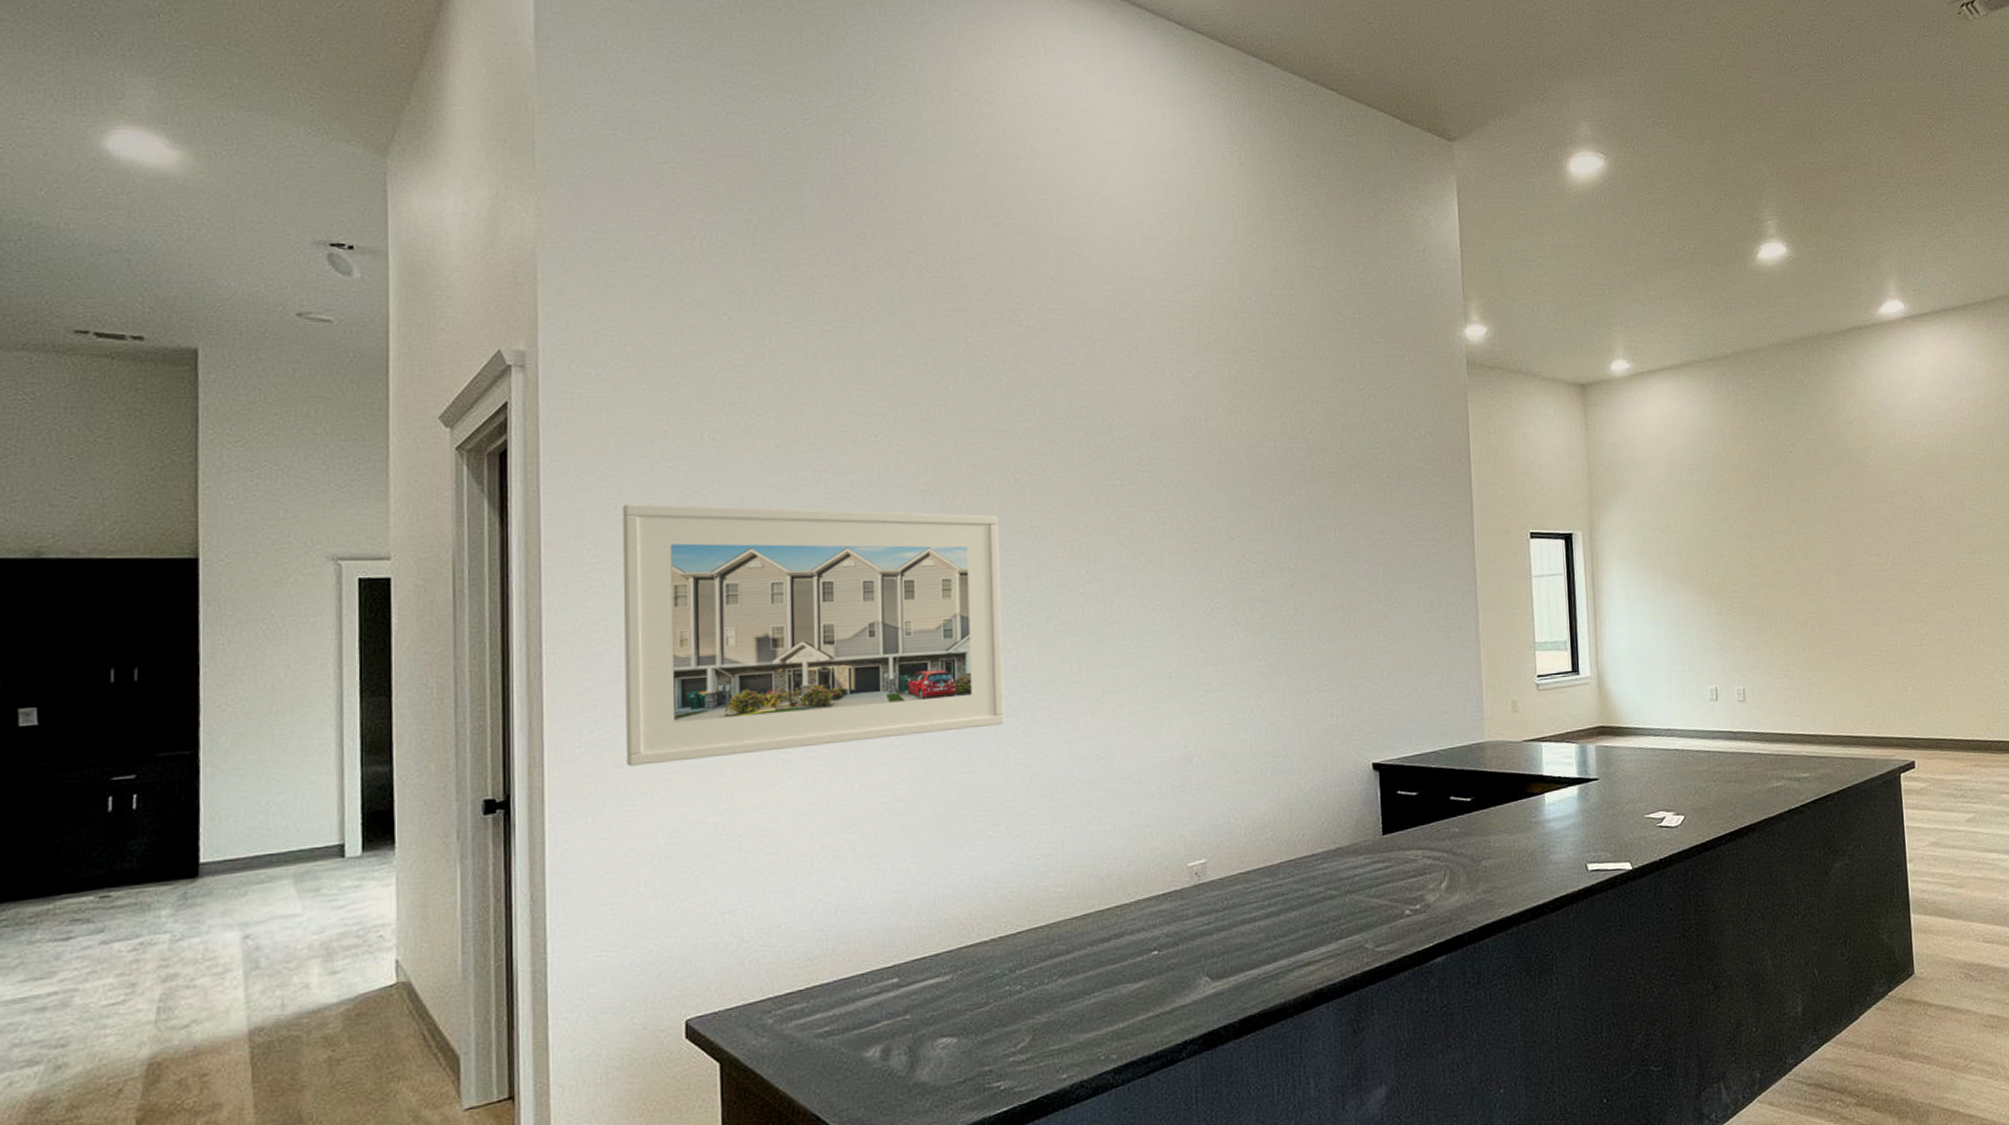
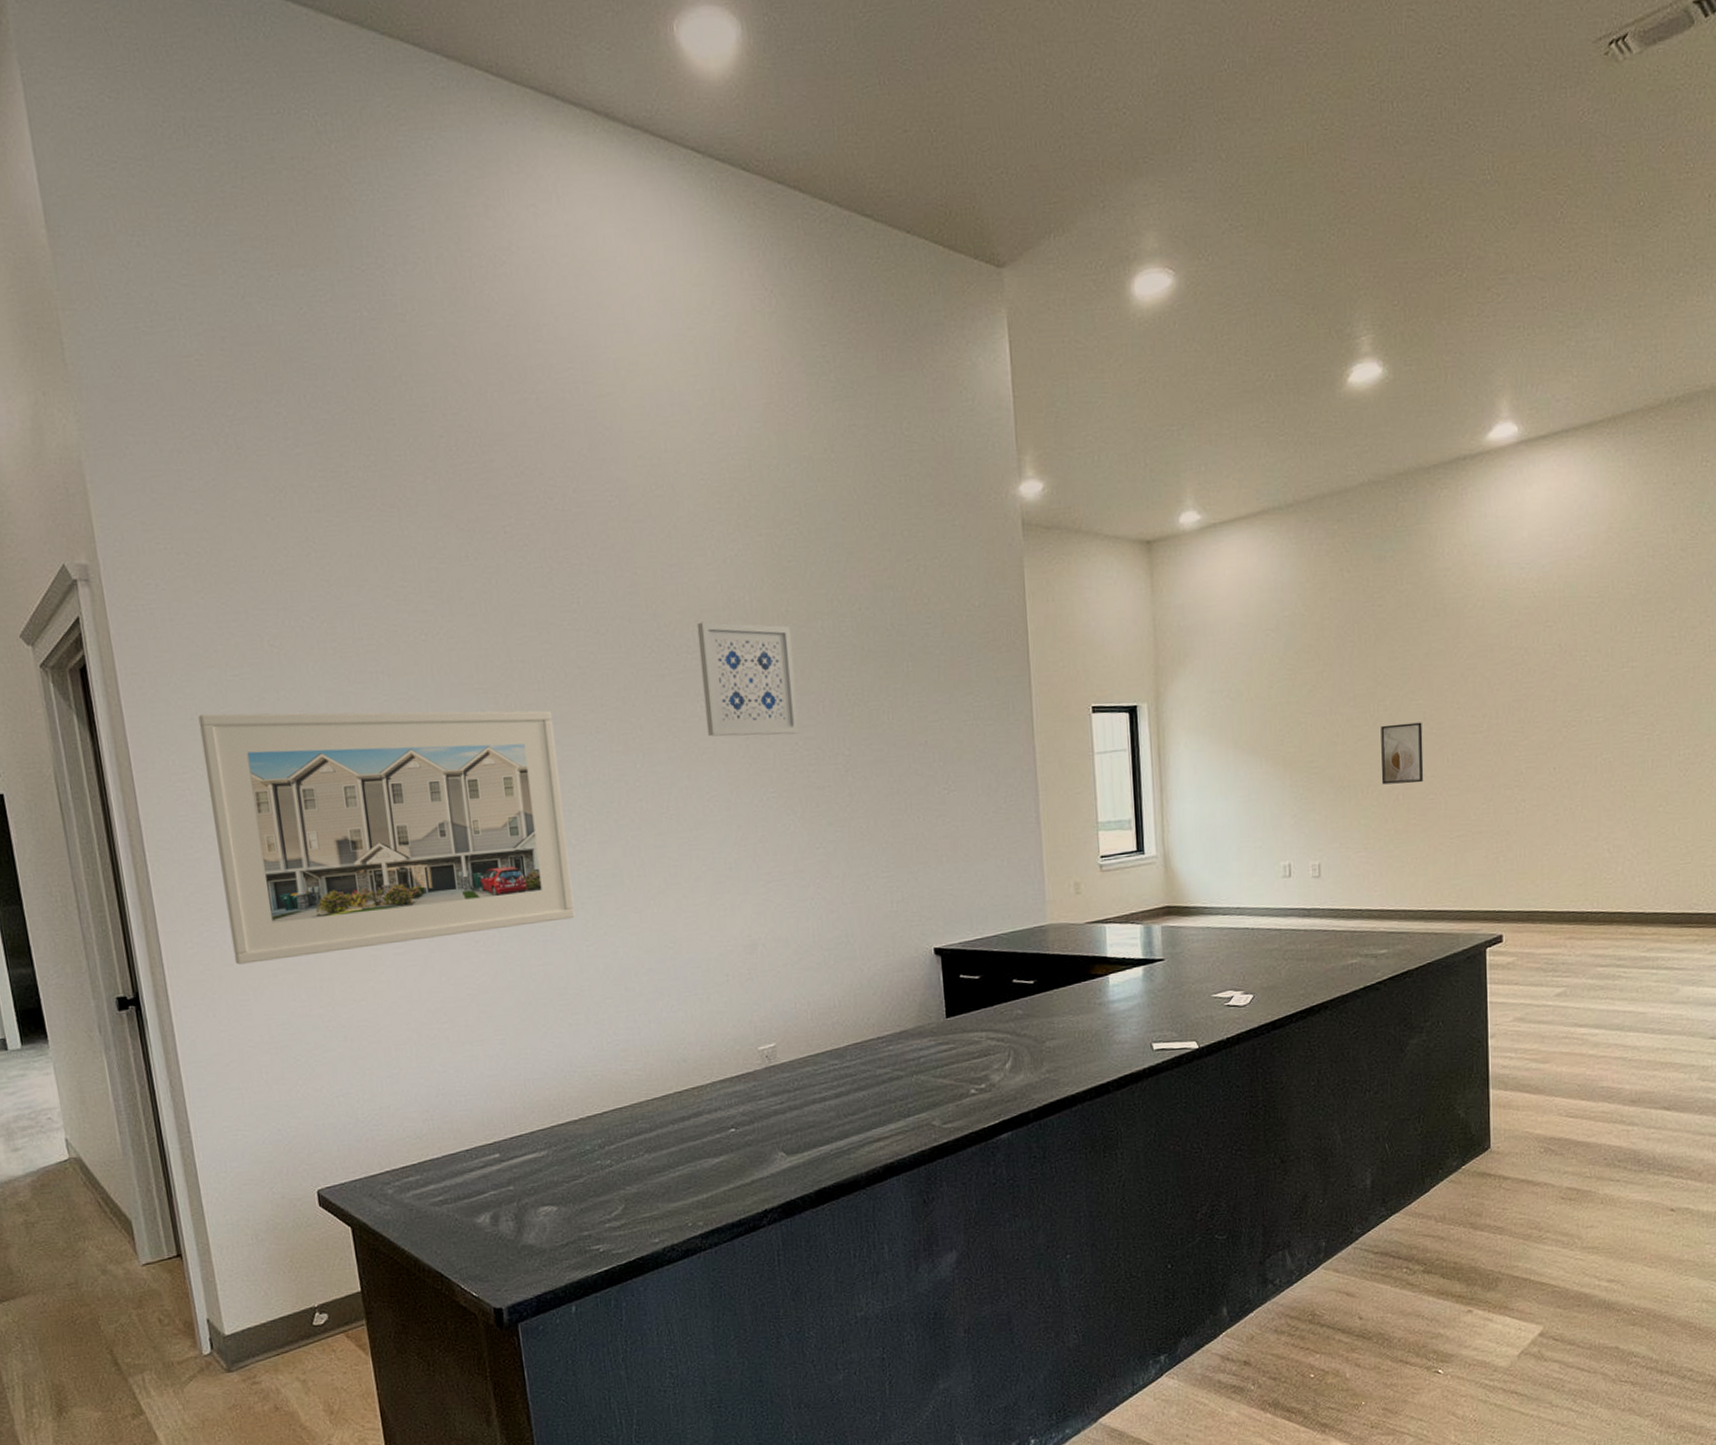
wall art: none [1151,436,1248,548] -> present [696,621,800,737]
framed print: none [1796,558,1837,615] -> present [1381,722,1424,785]

